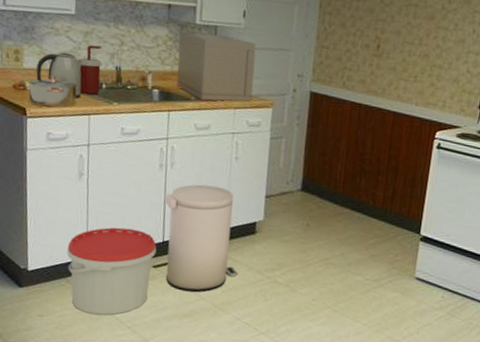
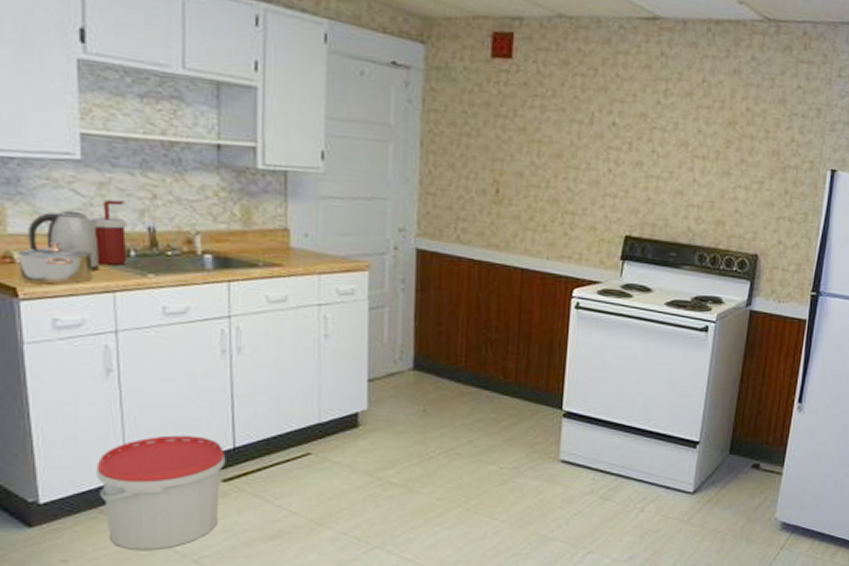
pedal bin: present [164,184,238,293] -> none [231,371,339,507]
microwave: present [176,31,256,103] -> none [235,178,342,267]

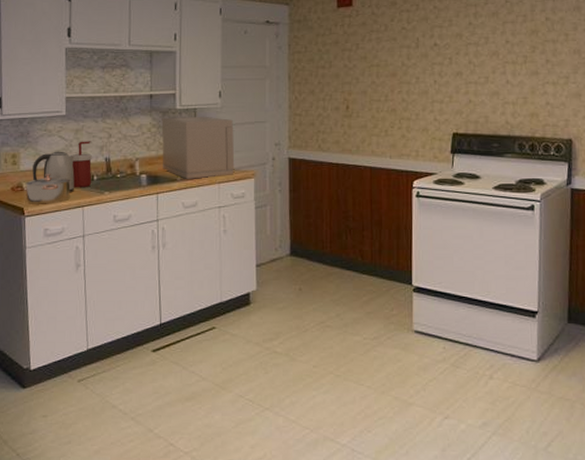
bucket: present [96,435,226,551] -> none [67,314,155,409]
microwave: none [235,178,342,267] -> present [161,116,235,179]

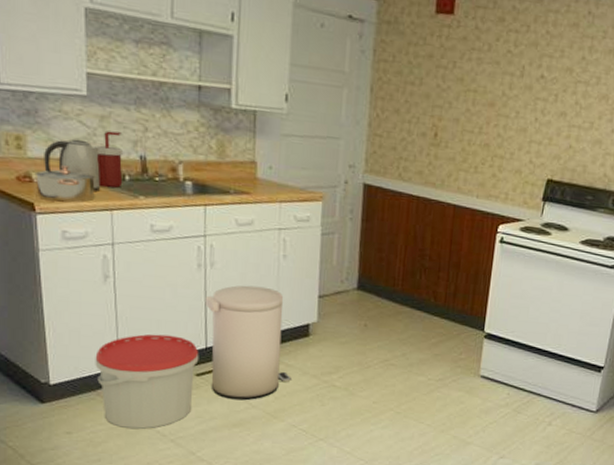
bucket: none [67,314,155,409] -> present [95,334,199,429]
pedal bin: none [159,261,236,373] -> present [205,285,291,401]
microwave: present [161,116,235,179] -> none [212,116,302,196]

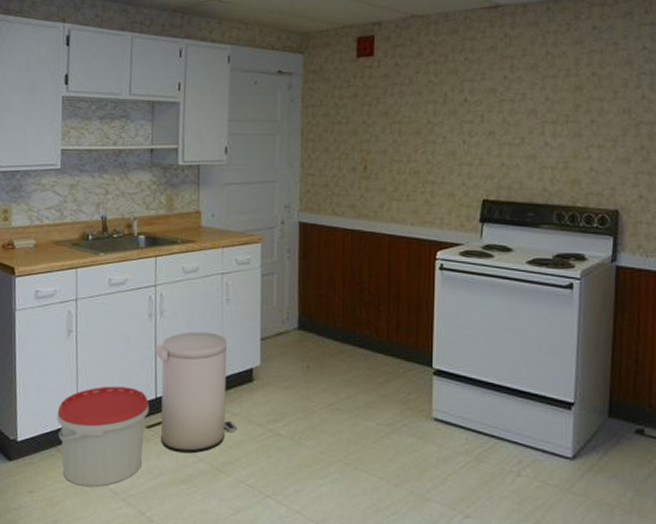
cooking pot: present [34,165,95,203] -> none [16,231,64,264]
kettle: present [44,139,100,193] -> none [24,207,69,253]
soap dispenser: present [93,131,123,188] -> none [64,197,87,248]

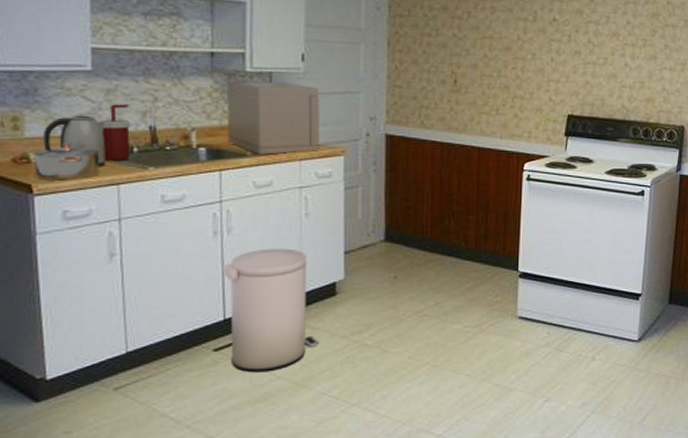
cooking pot: none [16,231,64,264] -> present [32,143,100,181]
kettle: none [24,207,69,253] -> present [43,115,106,168]
bucket: present [57,386,150,487] -> none [99,310,217,420]
soap dispenser: none [64,197,87,248] -> present [98,104,131,162]
microwave: none [162,173,240,242] -> present [226,81,320,155]

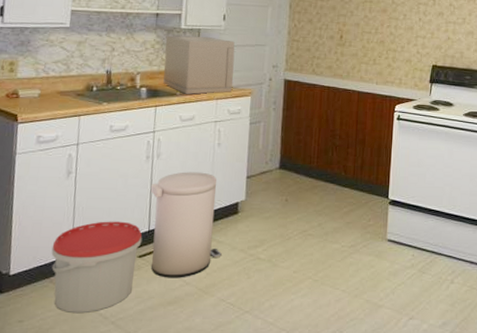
cooking pot: present [32,143,100,181] -> none [21,82,69,112]
kettle: present [43,115,106,168] -> none [29,61,75,102]
soap dispenser: present [98,104,131,162] -> none [70,53,94,98]
bucket: none [99,310,217,420] -> present [51,221,143,314]

